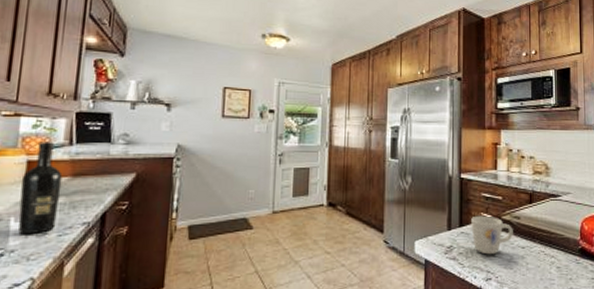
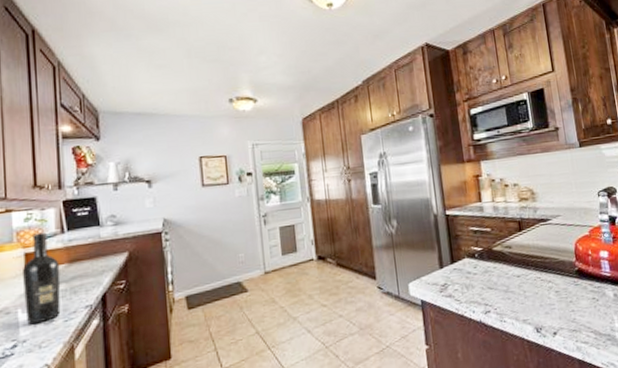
mug: present [471,215,513,255] -> none [462,249,507,288]

